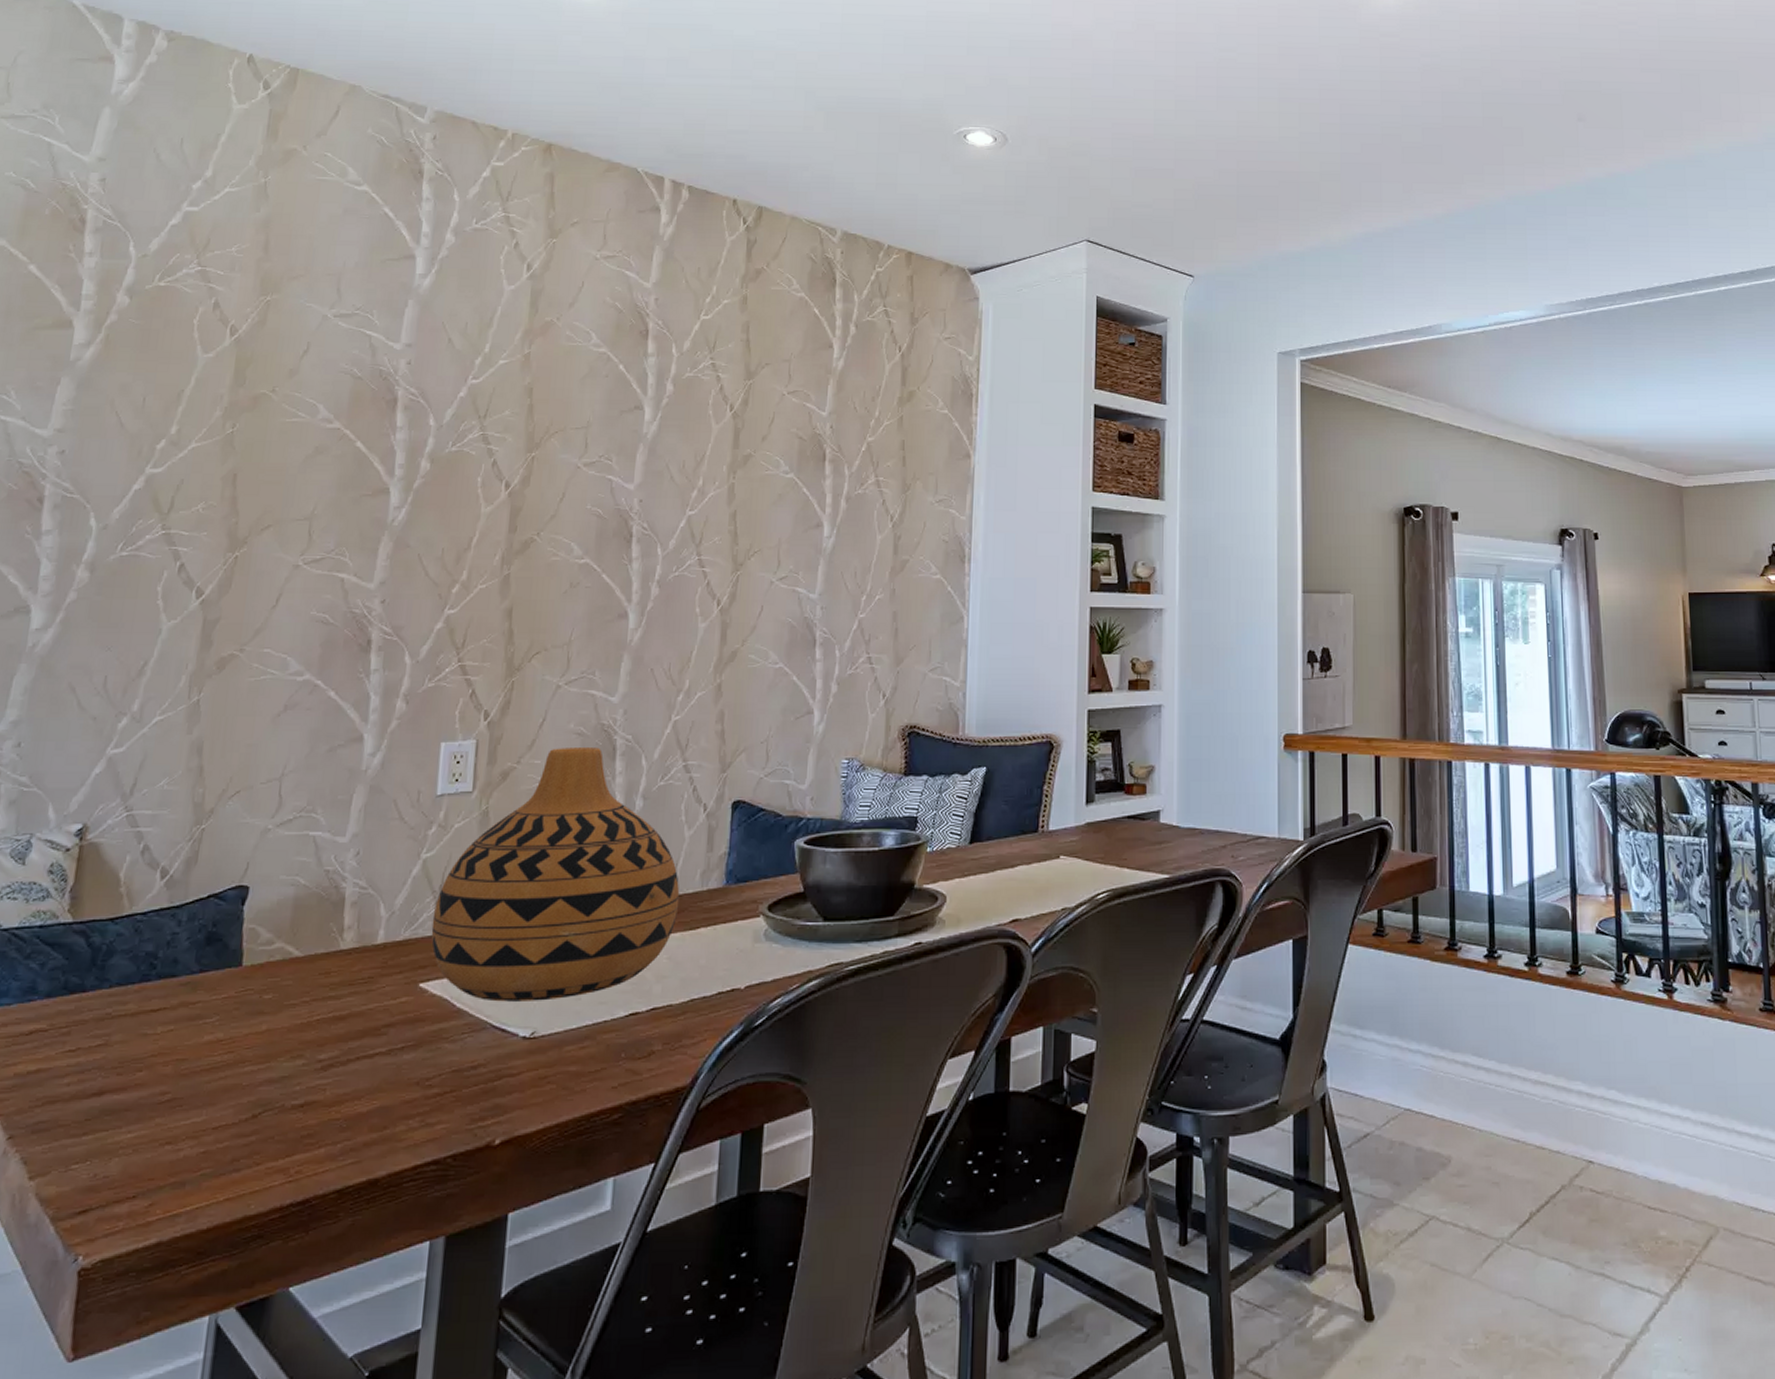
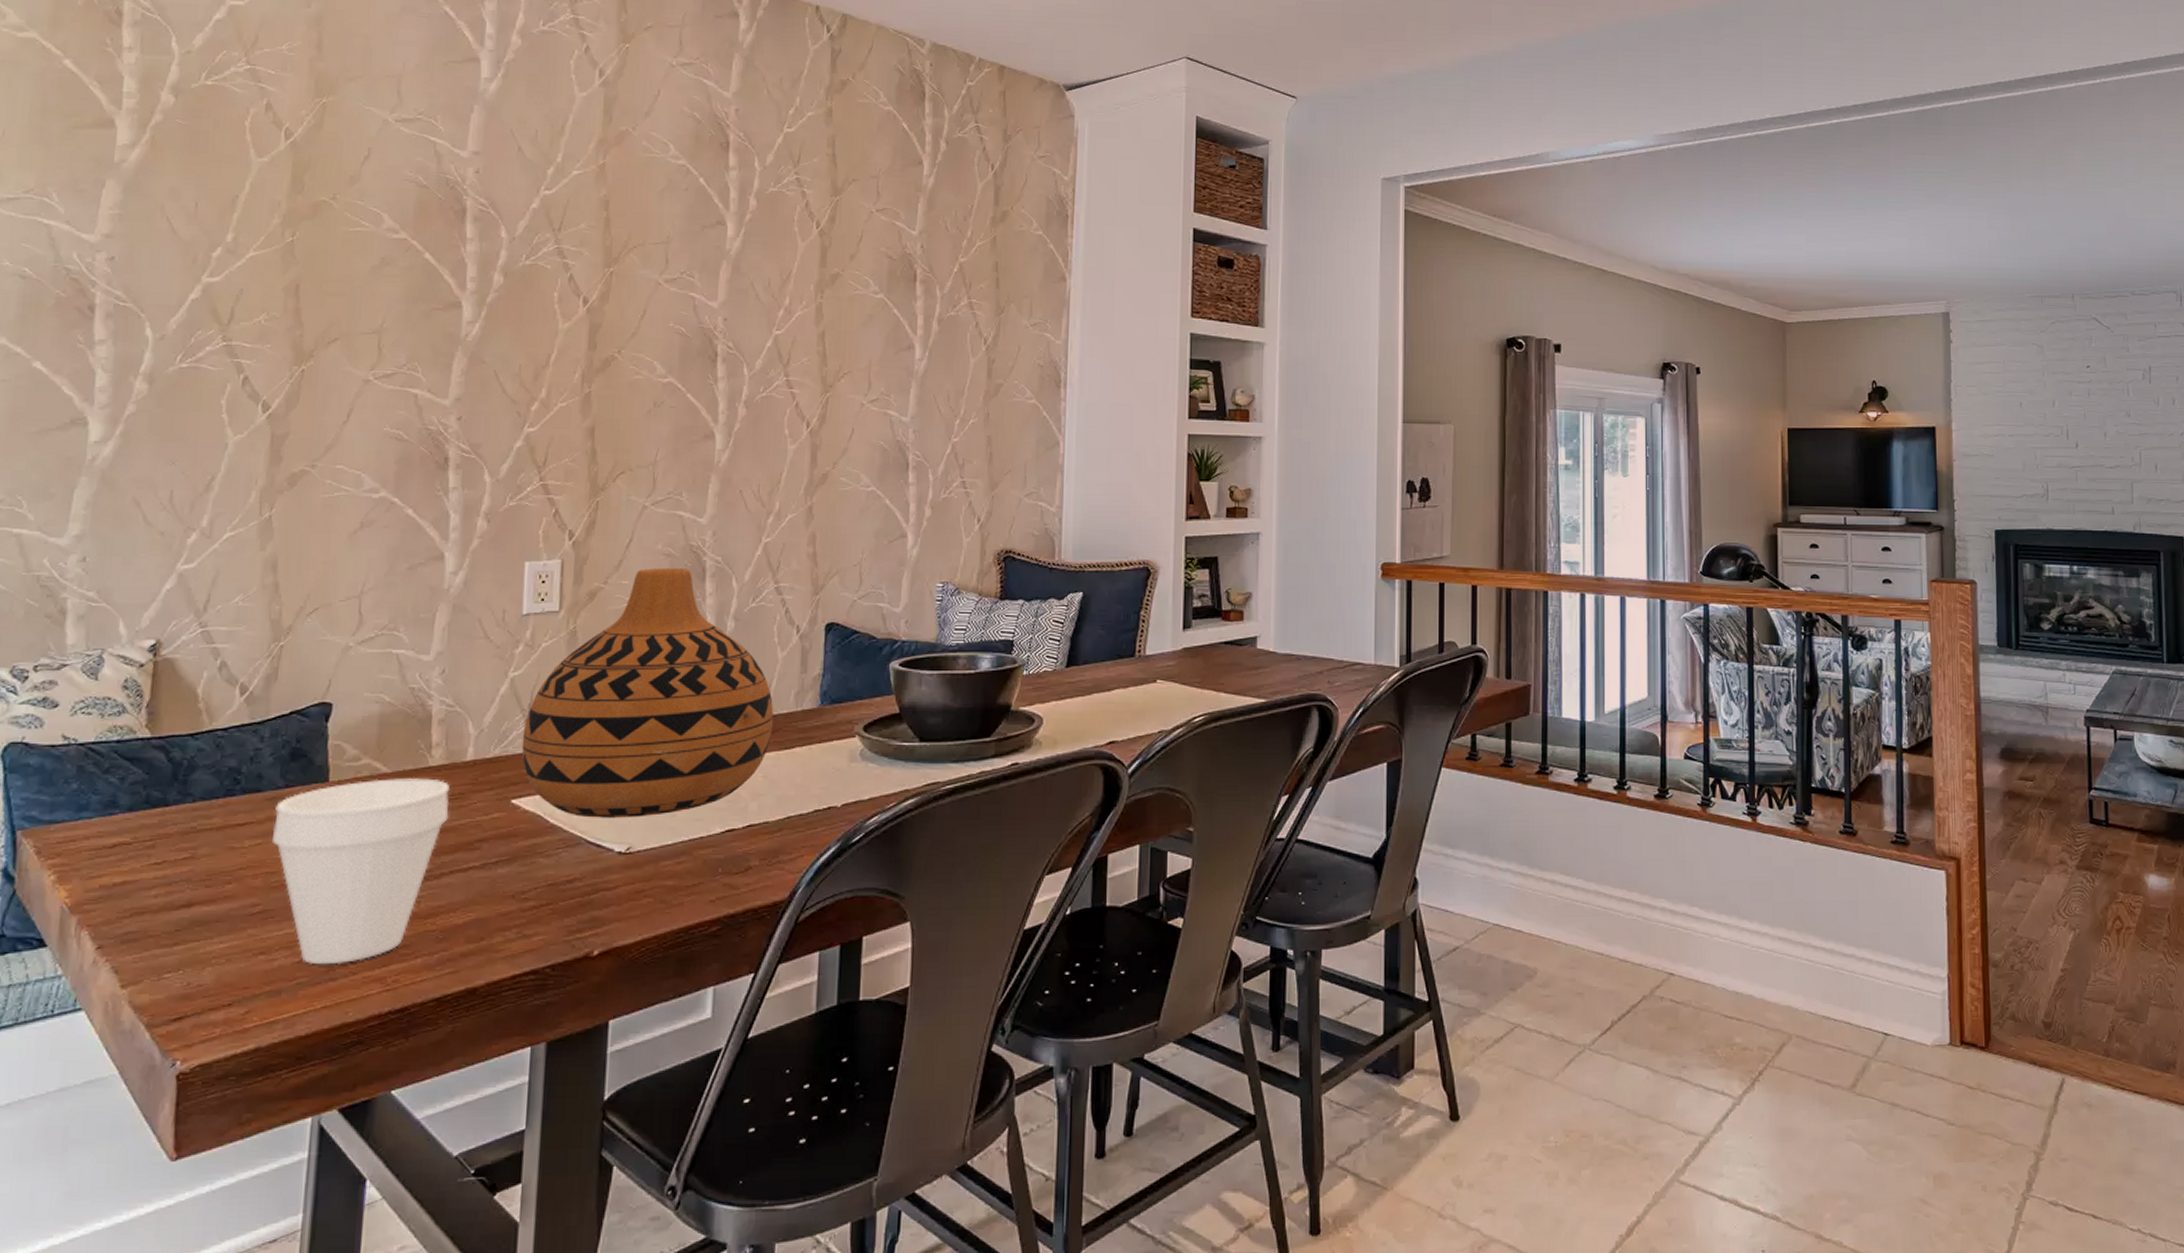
cup: none [183,962,359,1155] -> present [271,778,450,965]

